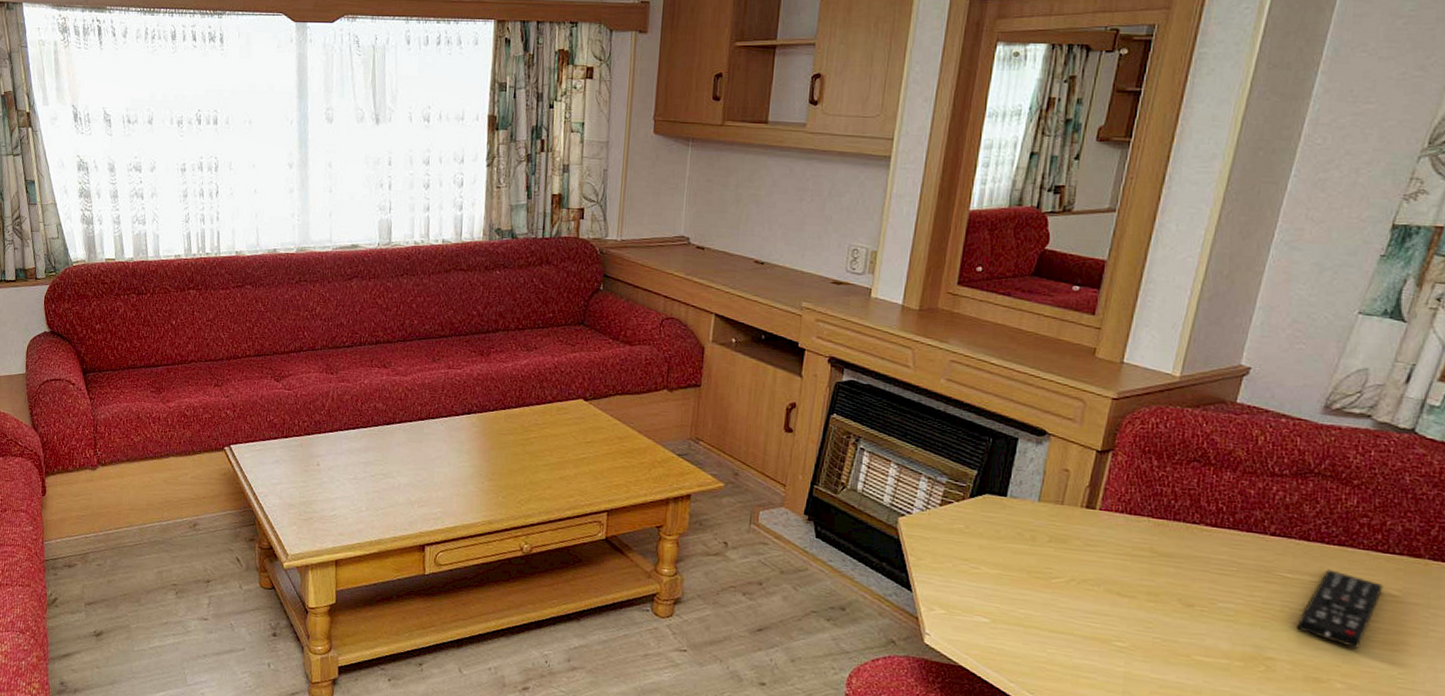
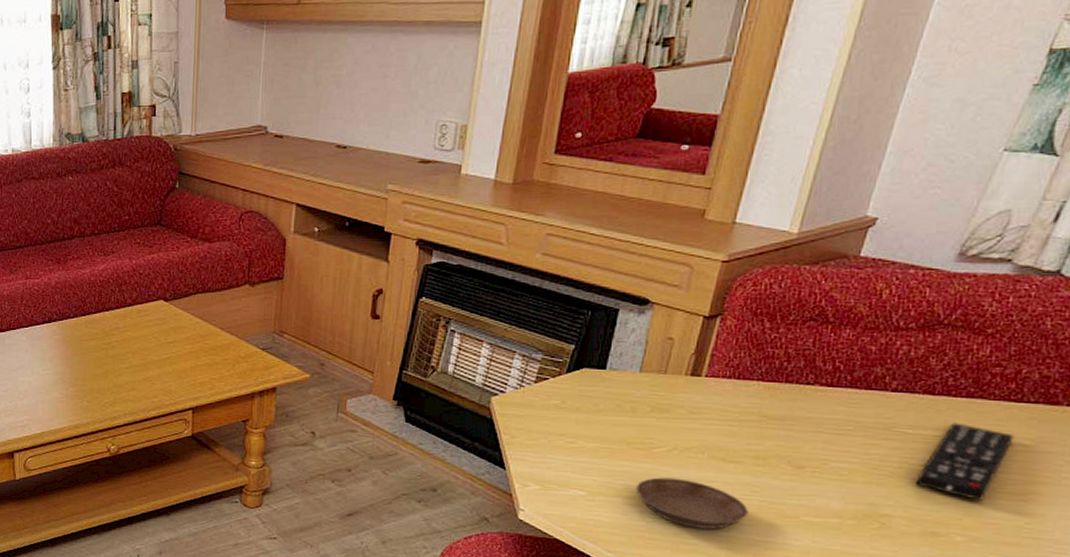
saucer: none [1036,608,1143,664] -> present [636,477,749,529]

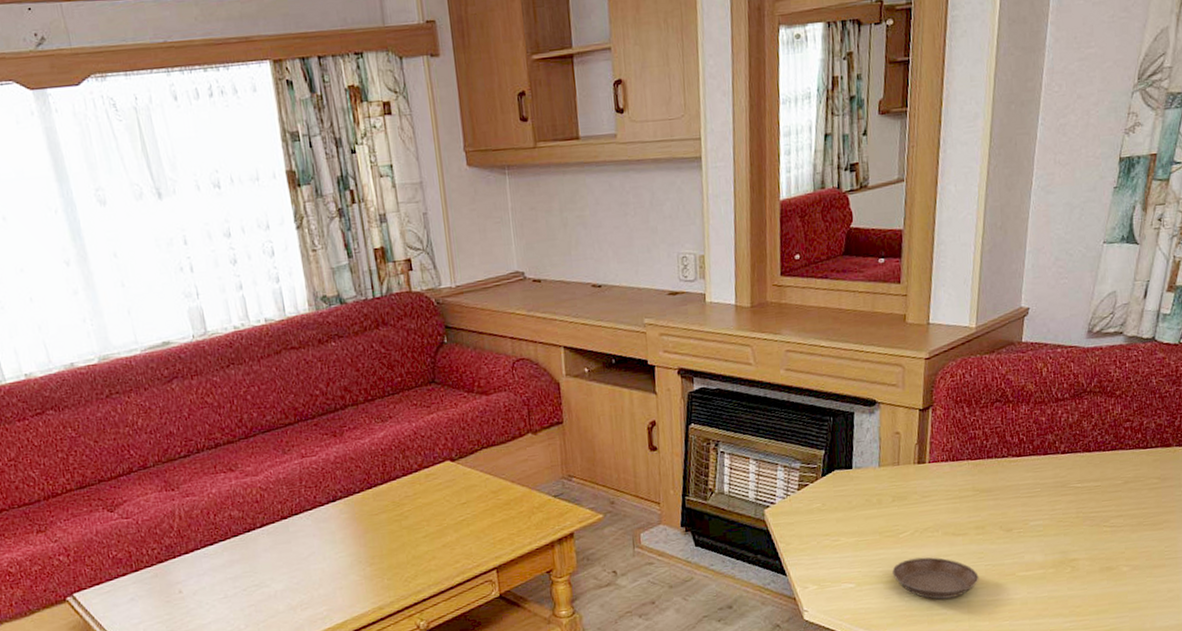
remote control: present [915,422,1014,501] -> none [1089,472,1147,535]

